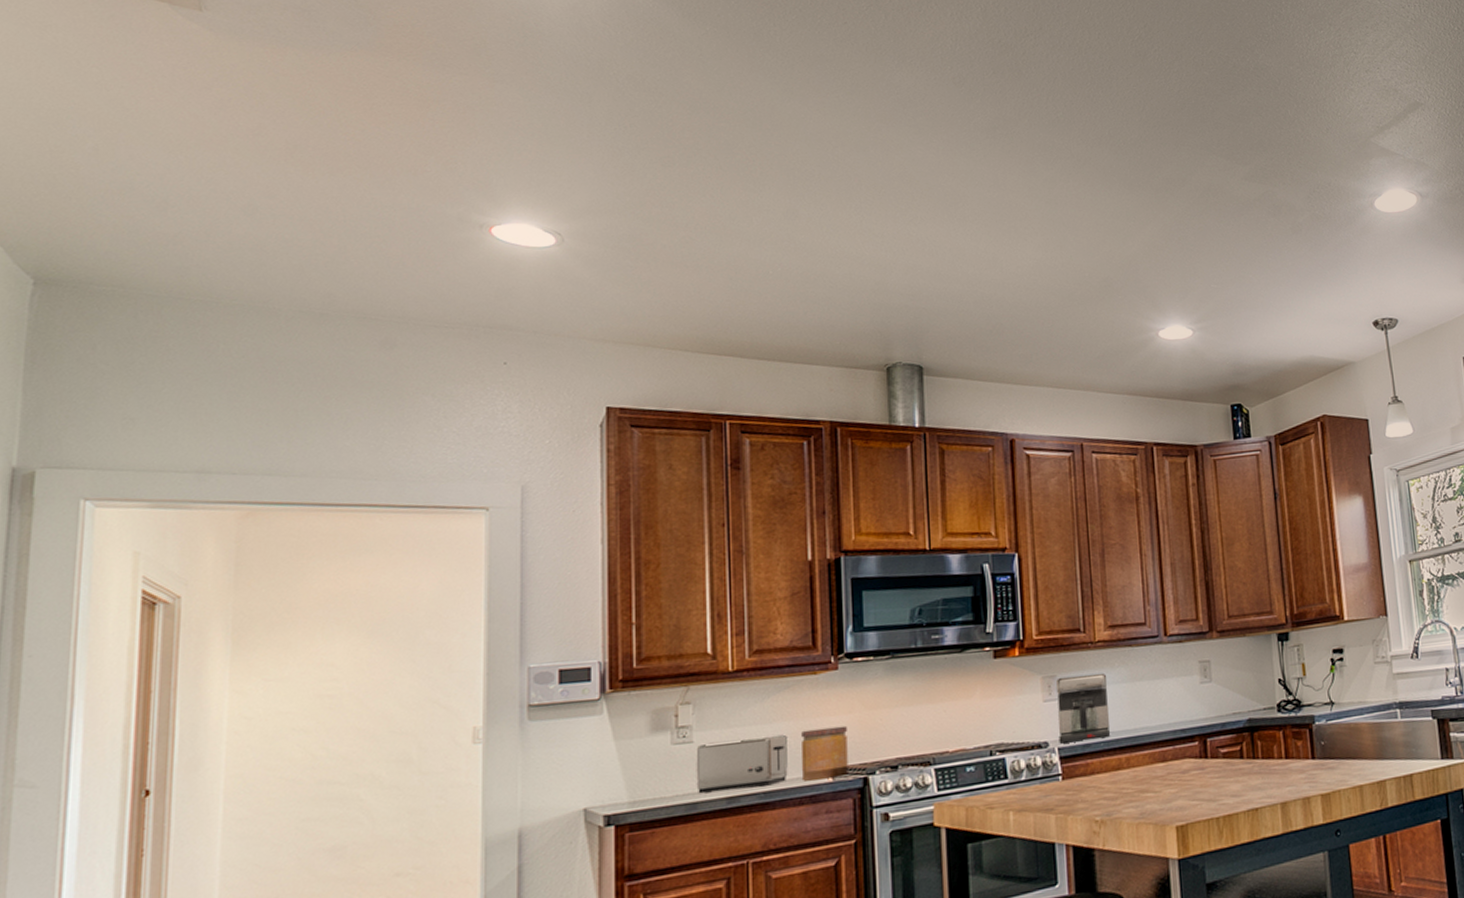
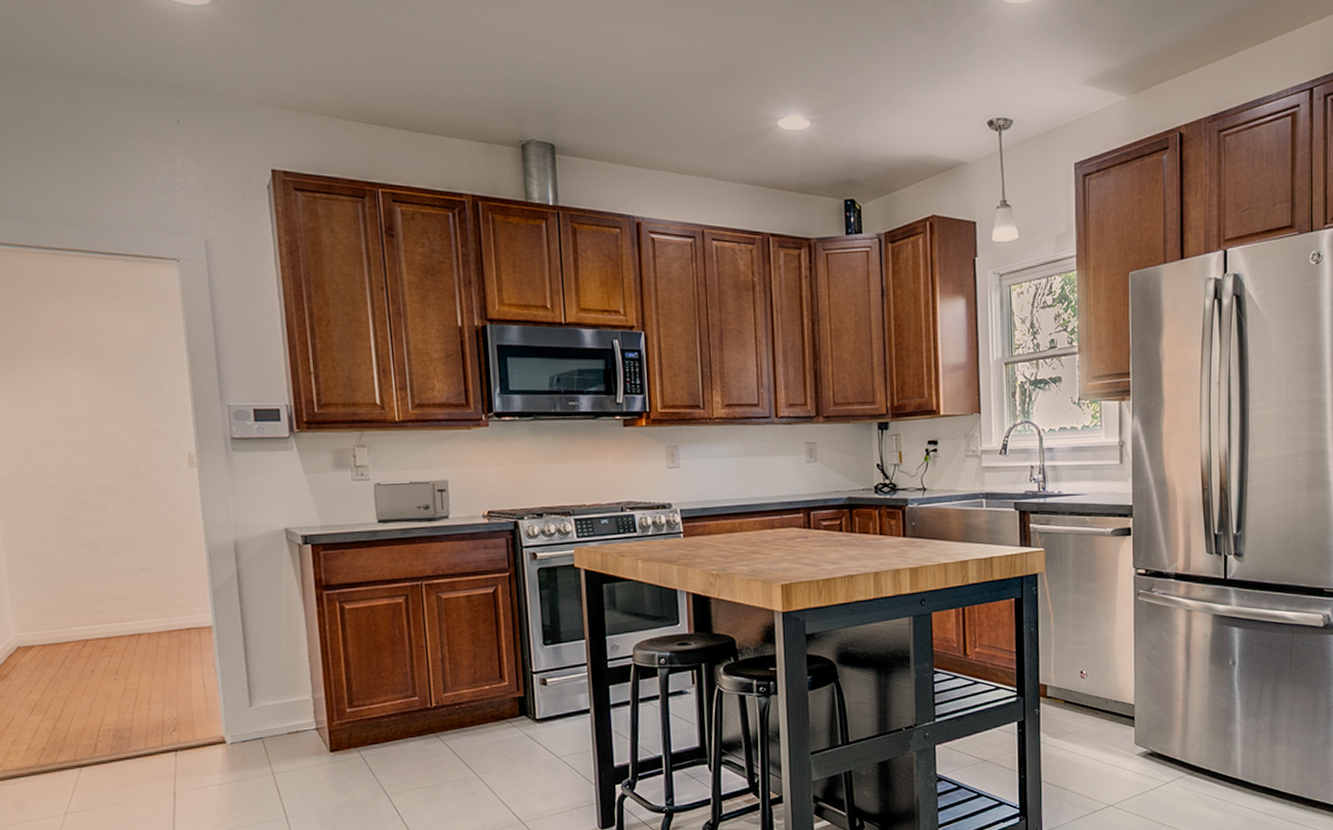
jar: present [801,725,848,781] -> none [460,476,501,520]
coffee maker: present [1056,672,1111,745] -> none [679,446,726,507]

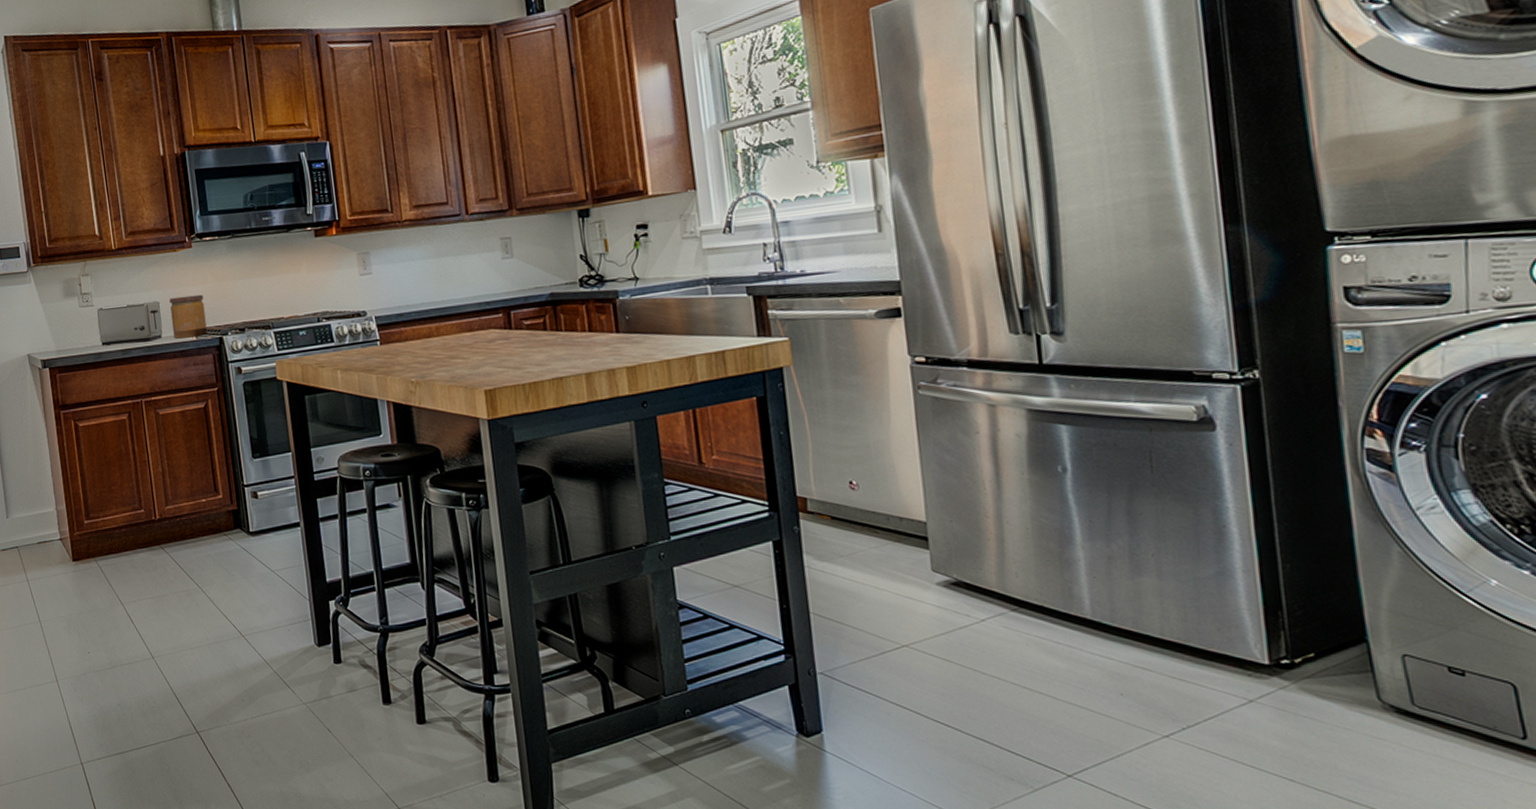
jar: none [460,476,501,520] -> present [170,294,207,339]

